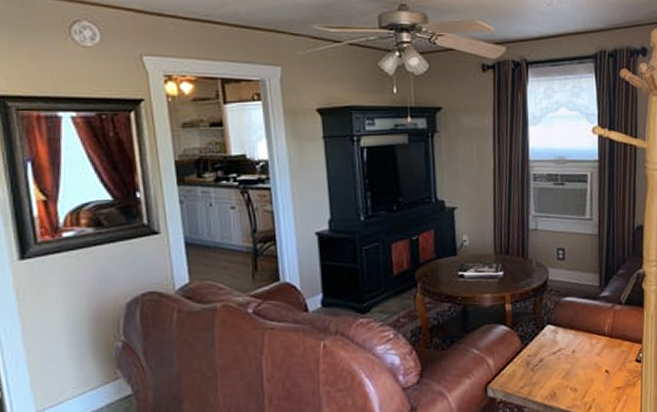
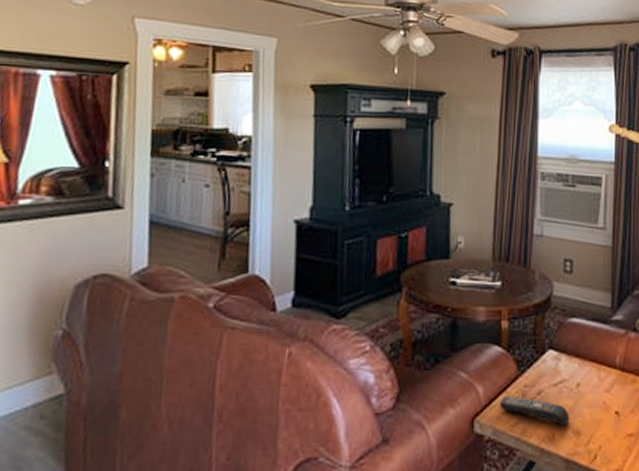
remote control: none [507,364,568,385] -> present [499,396,570,426]

